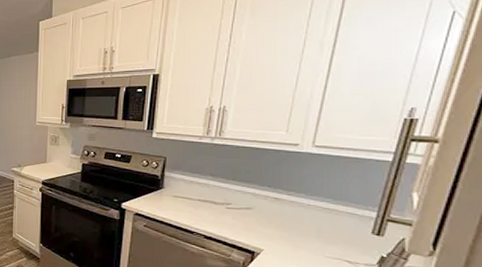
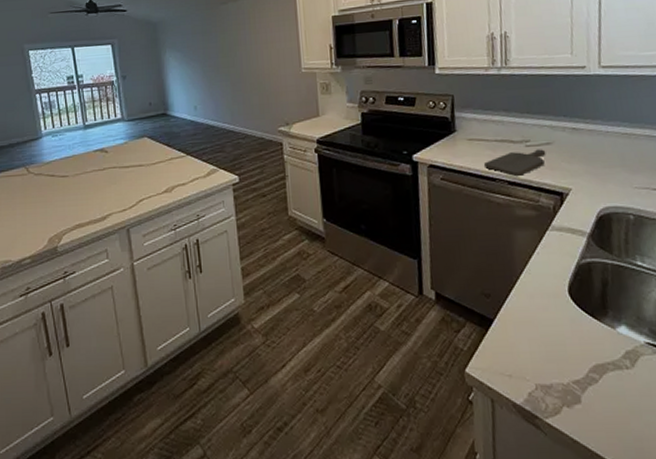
cutting board: none [185,211,245,233] -> present [484,149,546,177]

